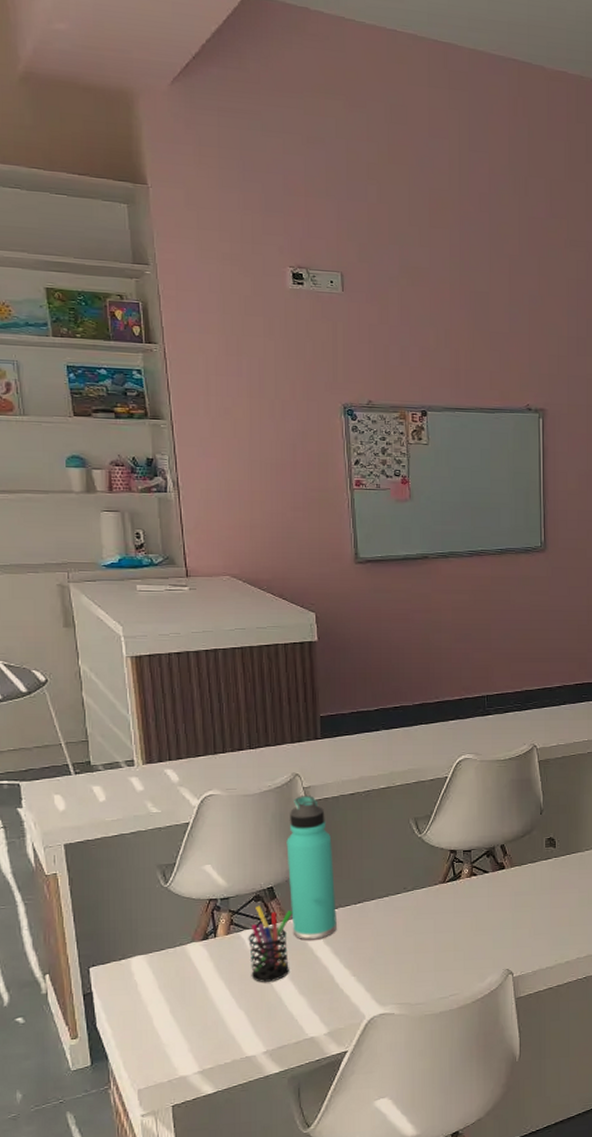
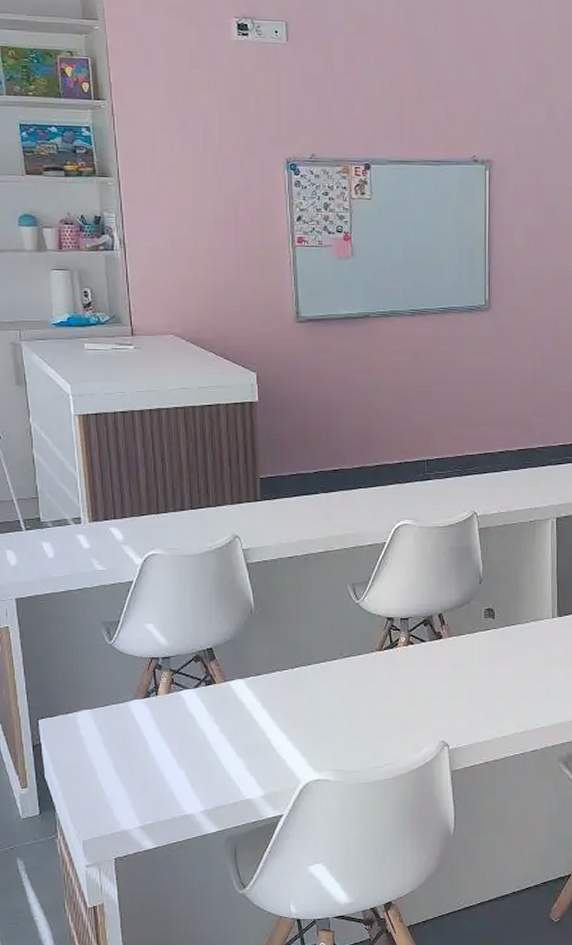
pen holder: present [248,905,294,982] -> none [188,666,232,742]
thermos bottle: present [286,795,337,940] -> none [226,558,274,702]

